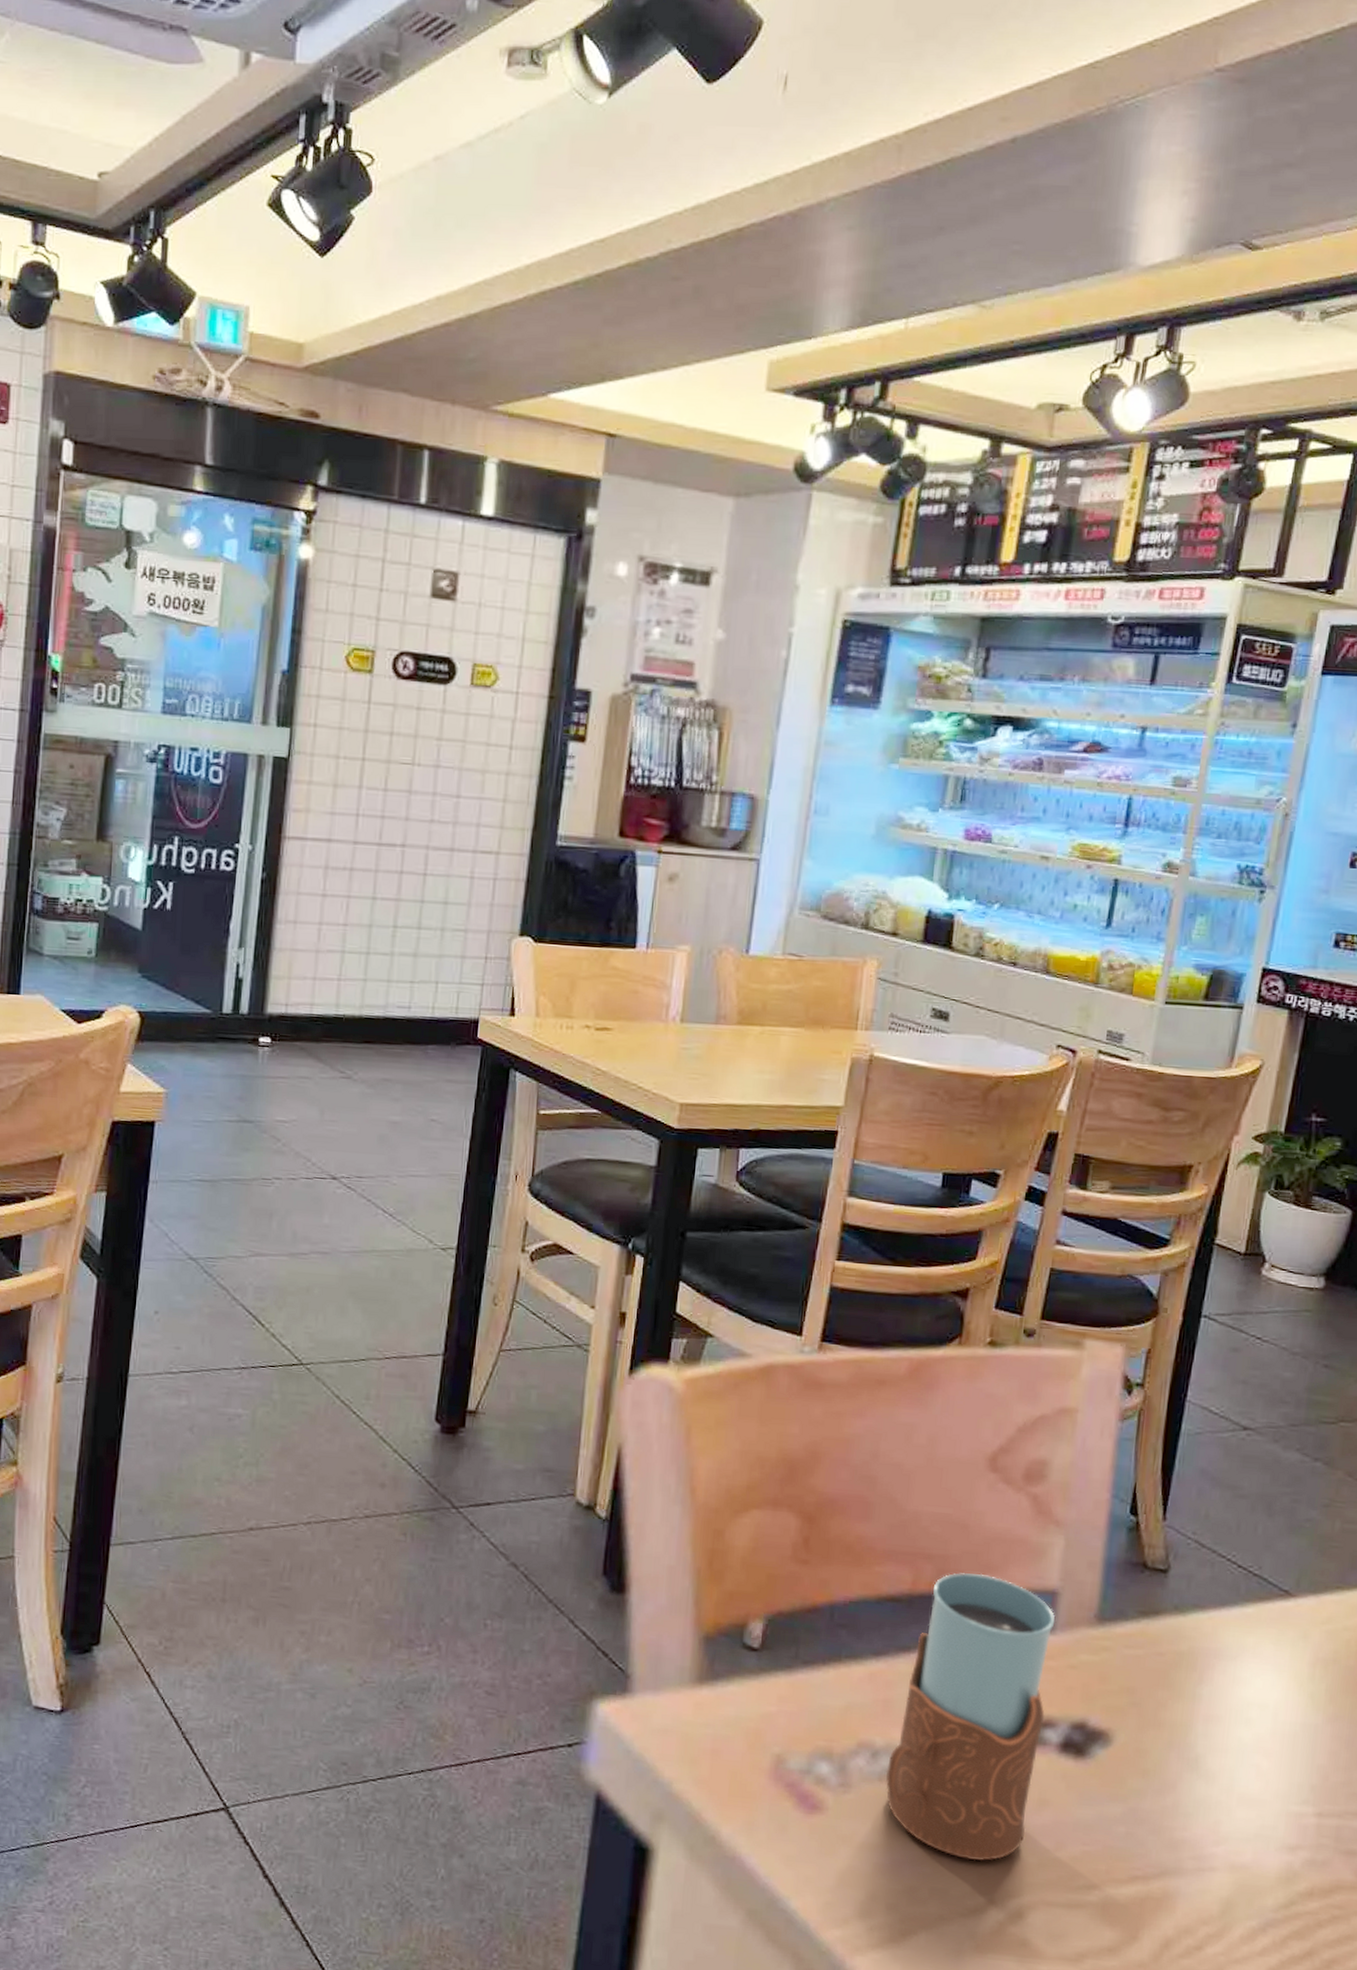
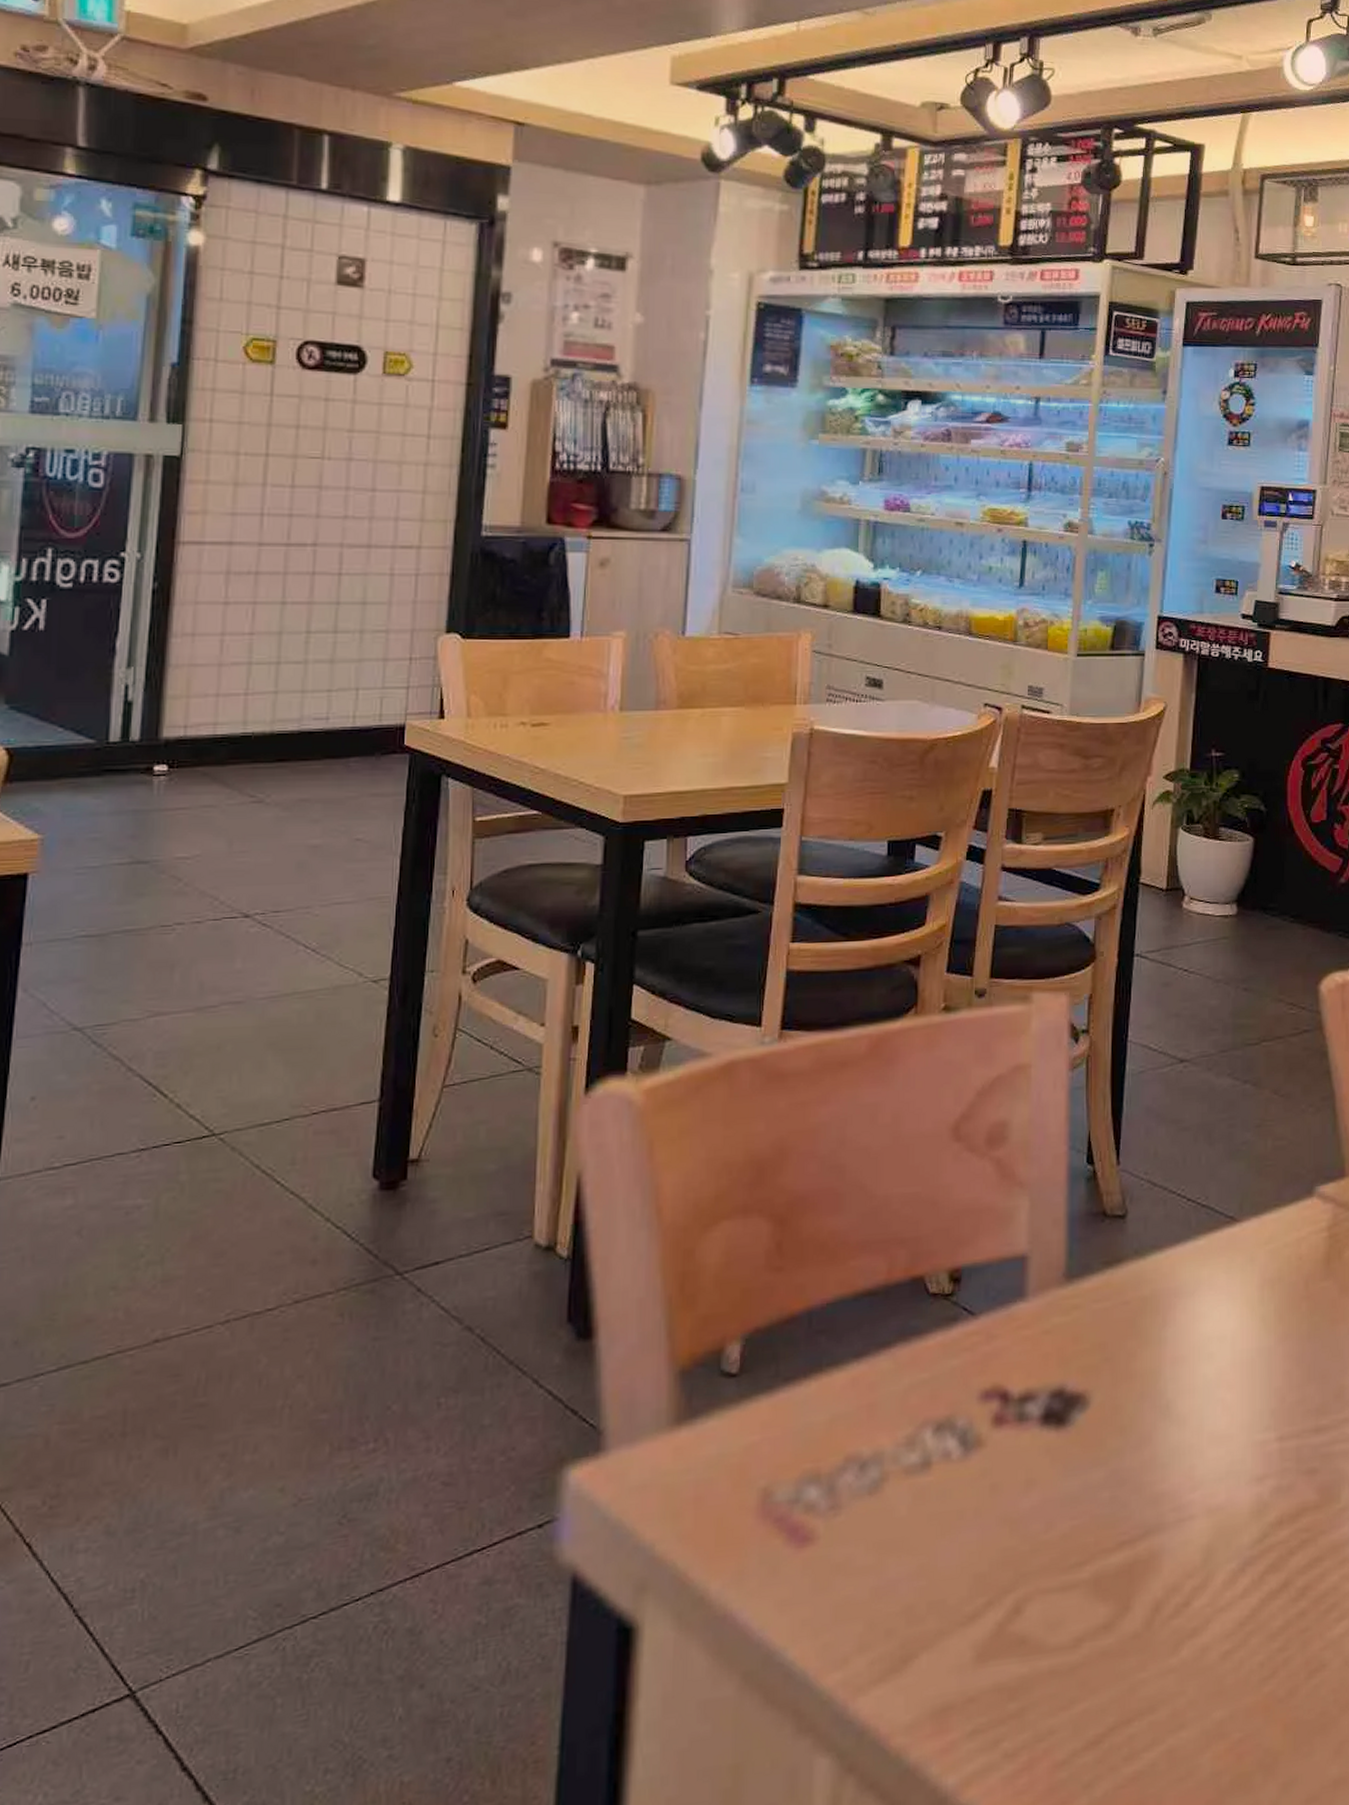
drinking glass: present [886,1573,1056,1862] -> none [875,1250,1027,1562]

